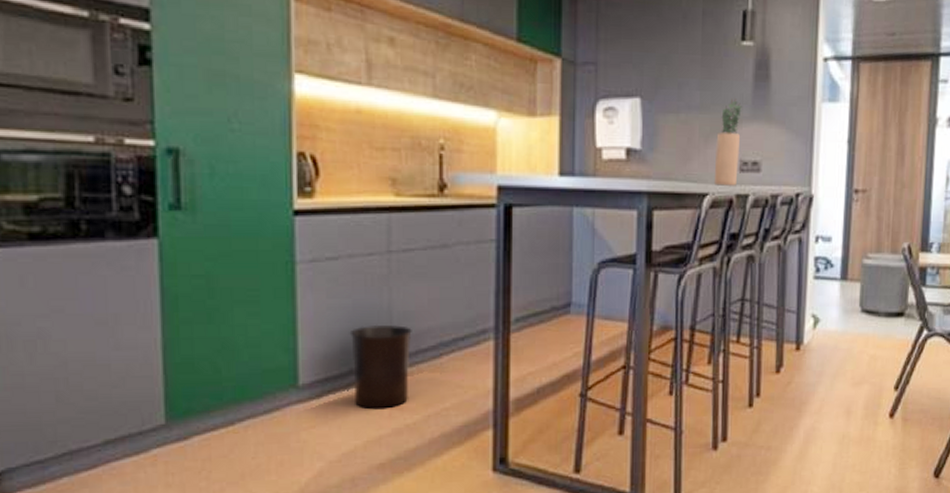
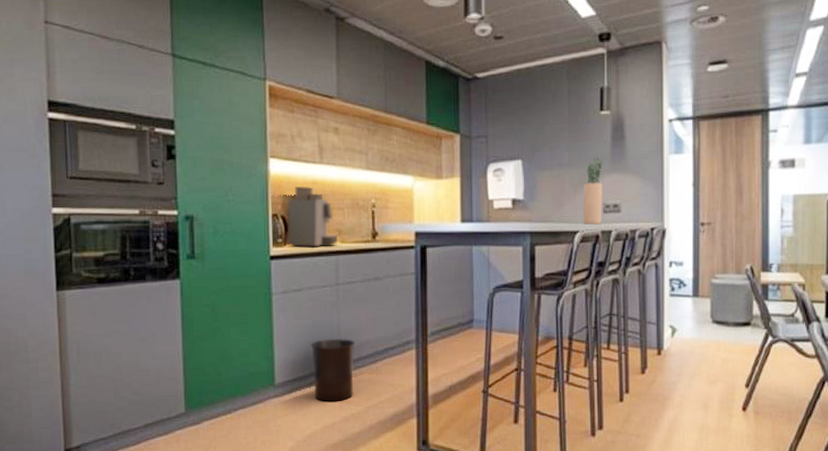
coffee machine: none [319,114,390,201] -> present [287,185,337,248]

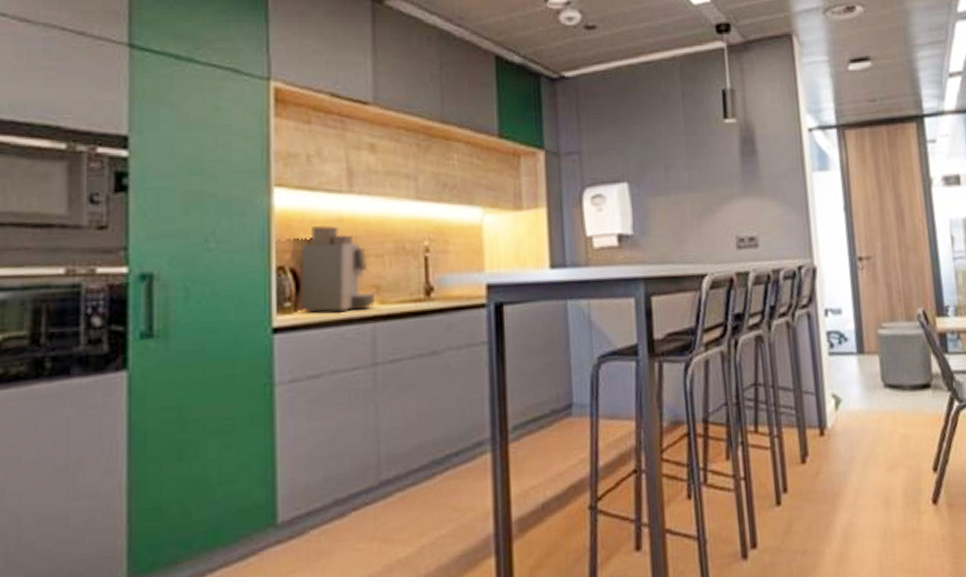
waste bin: present [310,338,355,403] -> none [333,445,402,545]
vase: present [582,156,603,225] -> none [709,175,736,265]

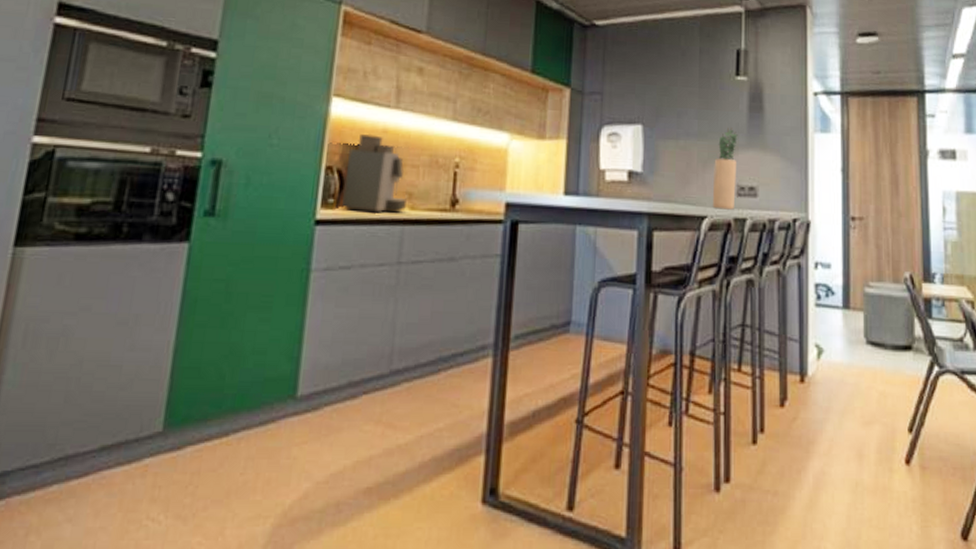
vase: none [709,175,736,265] -> present [712,127,738,210]

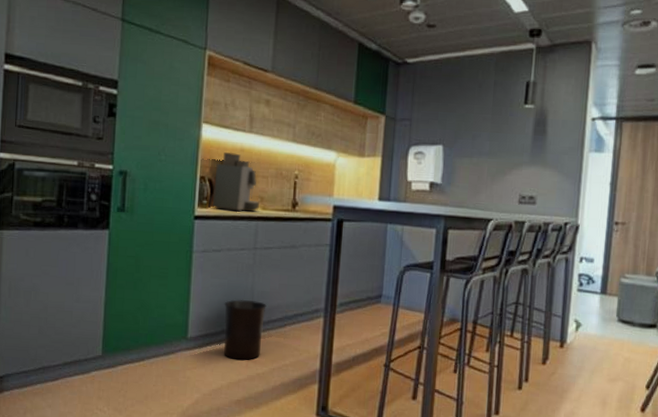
waste bin: none [349,335,413,427] -> present [224,299,267,361]
vase: present [712,127,738,210] -> none [497,147,523,214]

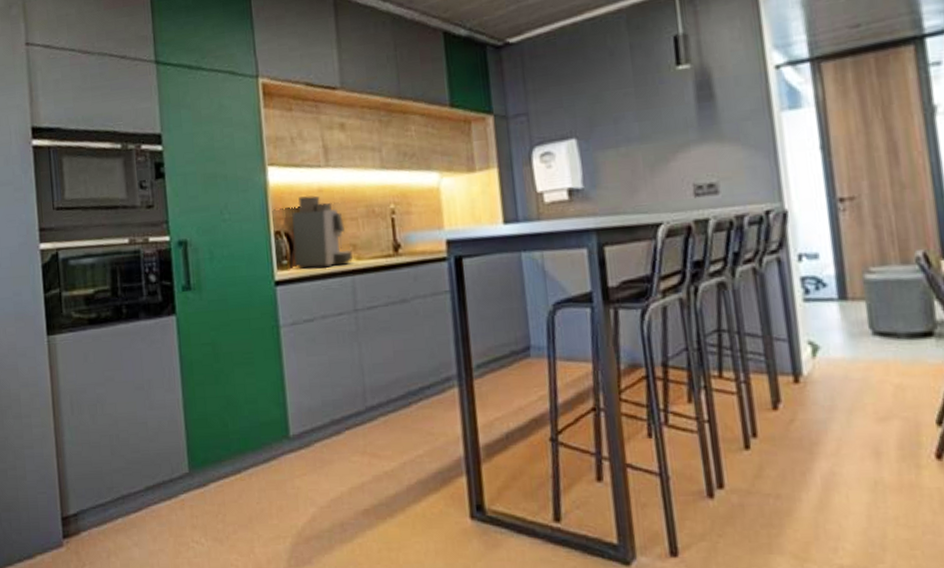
waste bin: present [224,299,267,361] -> none [328,377,385,458]

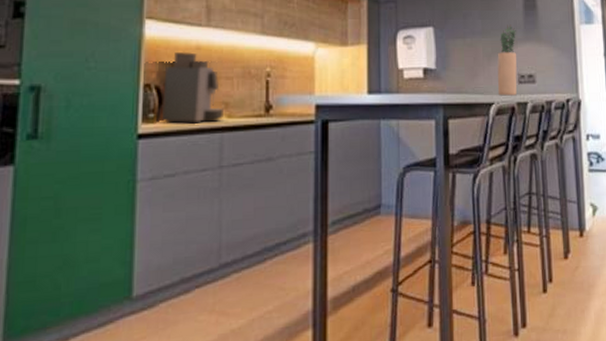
vase: none [662,123,694,214] -> present [497,24,518,96]

